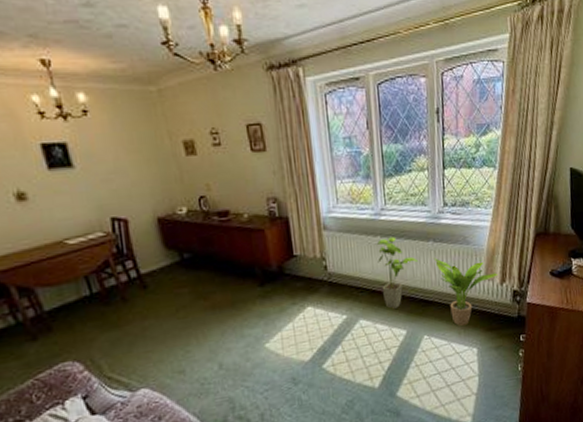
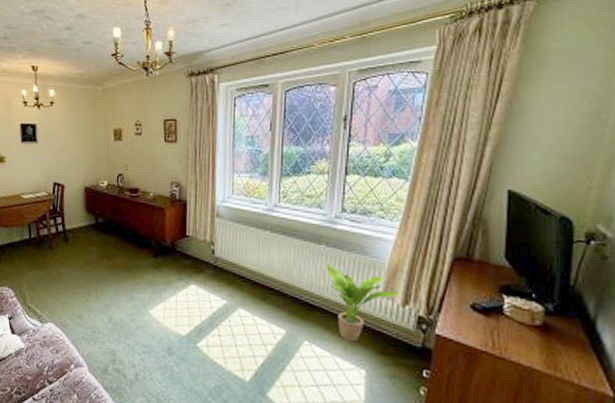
house plant: present [376,237,418,309] -> none [264,234,307,305]

